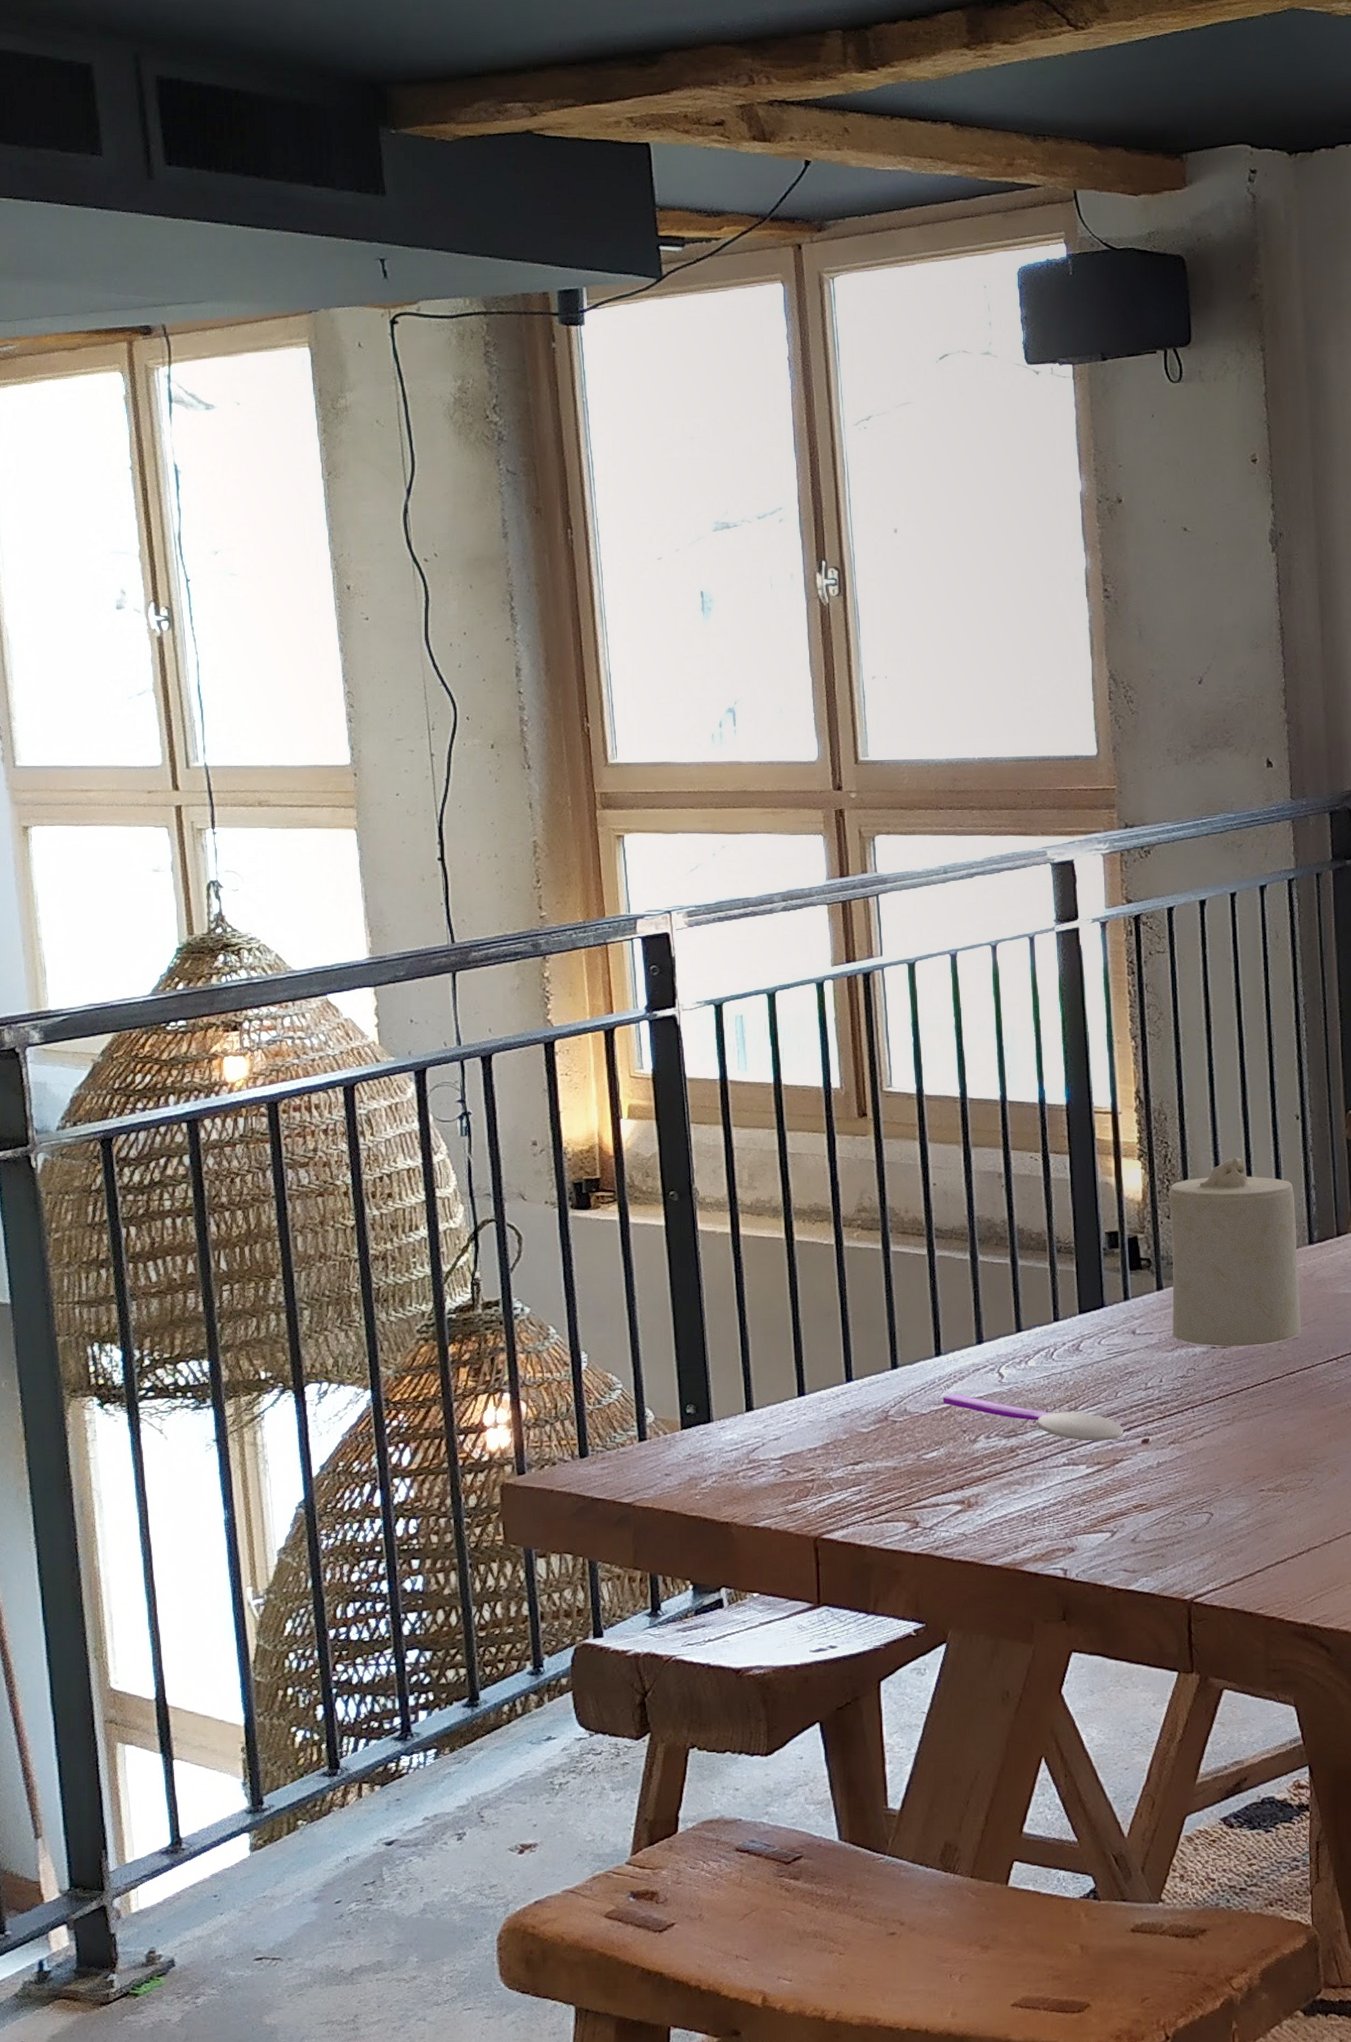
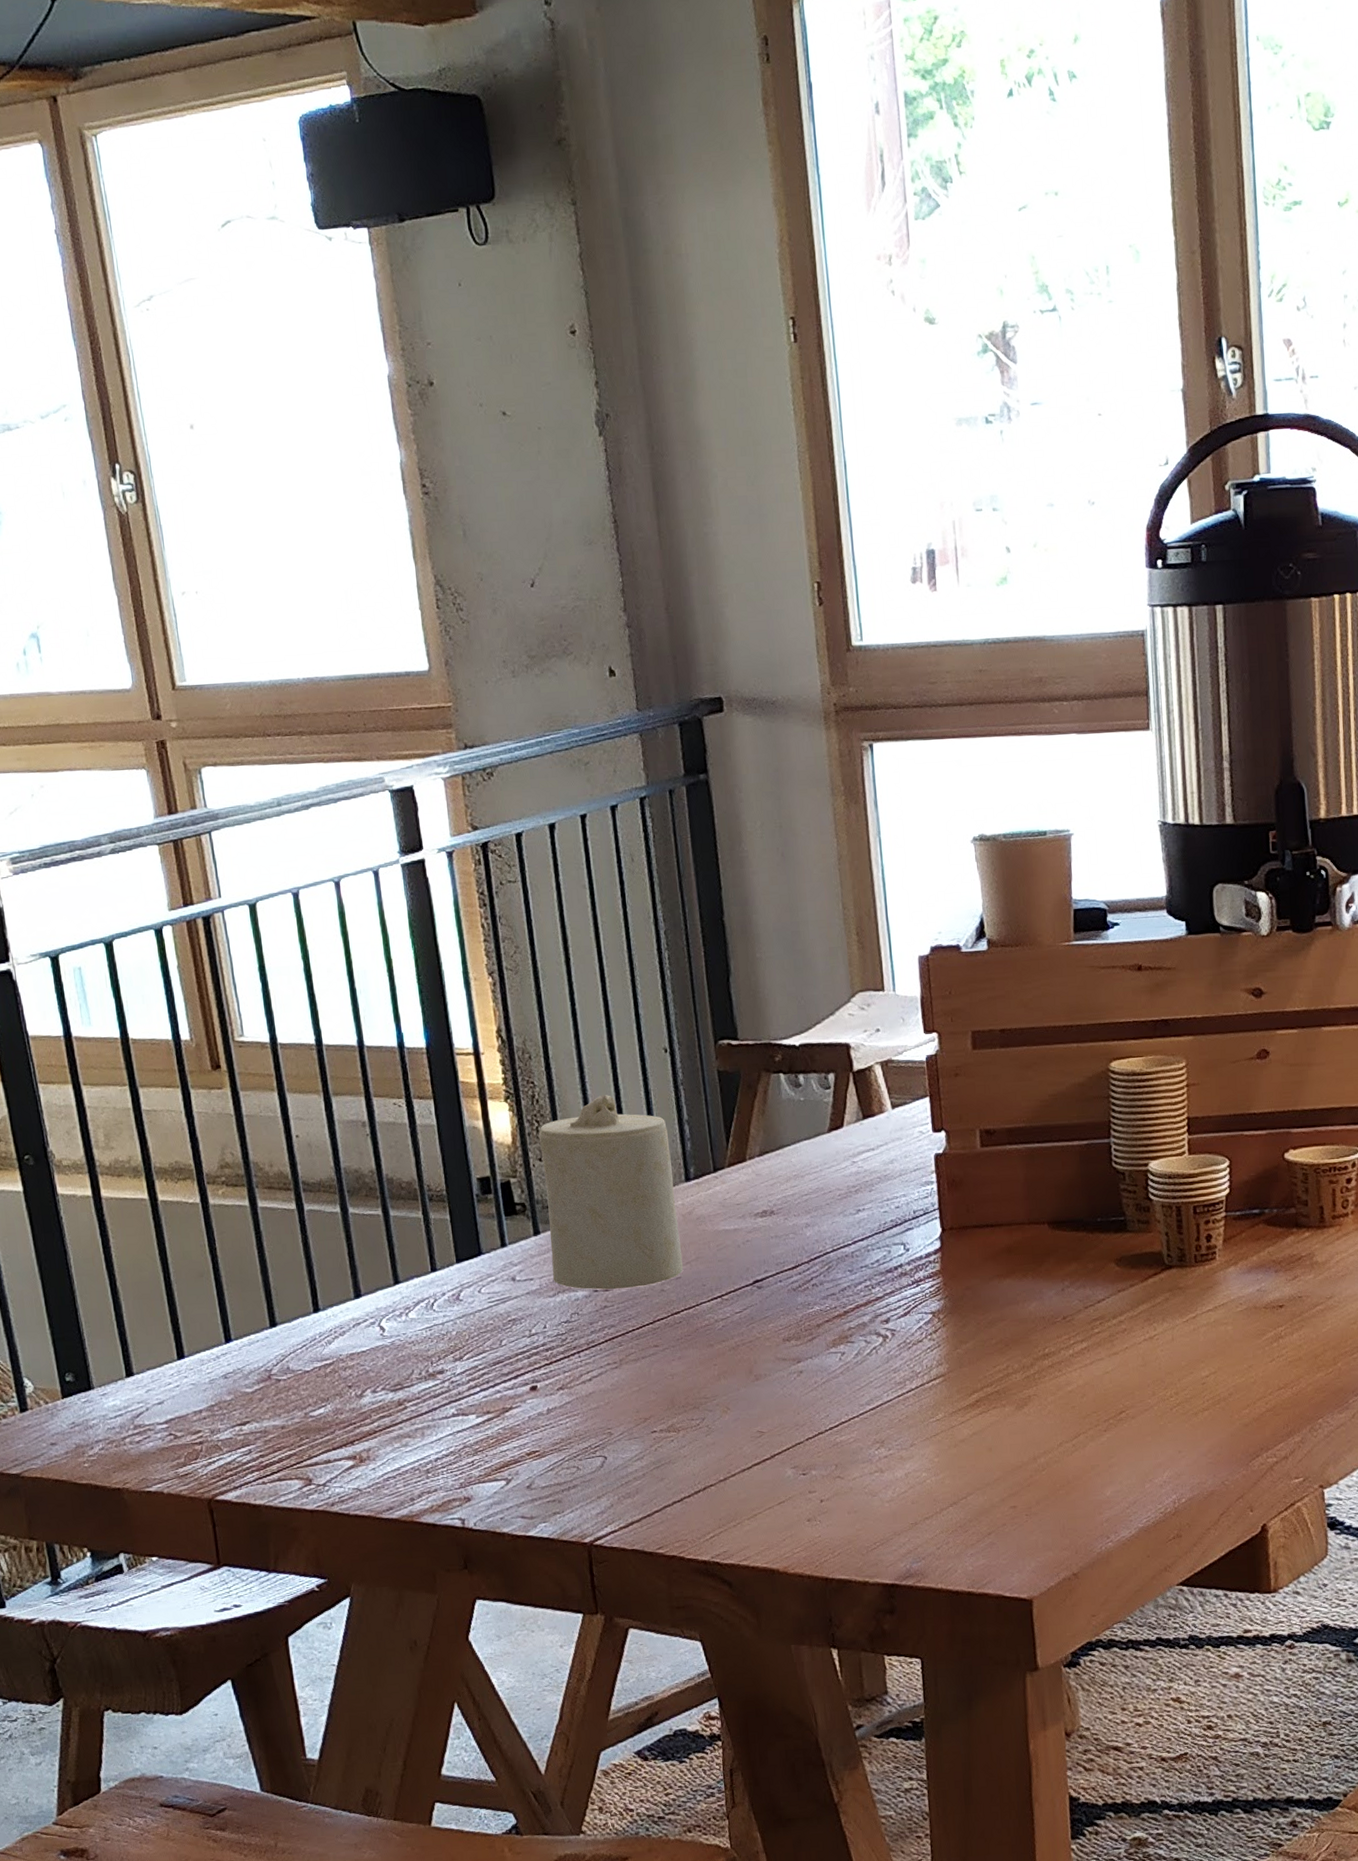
spoon: present [942,1393,1124,1441] -> none [325,1349,511,1391]

